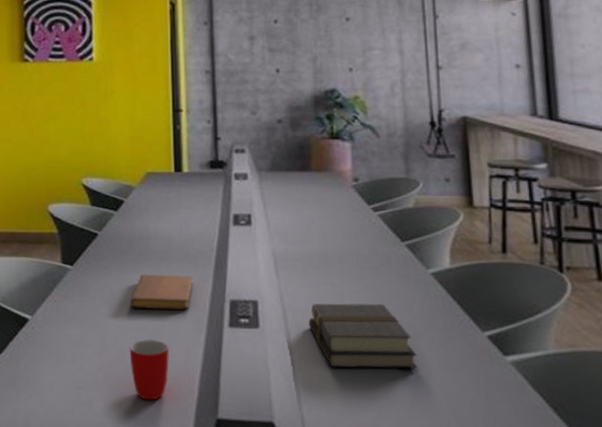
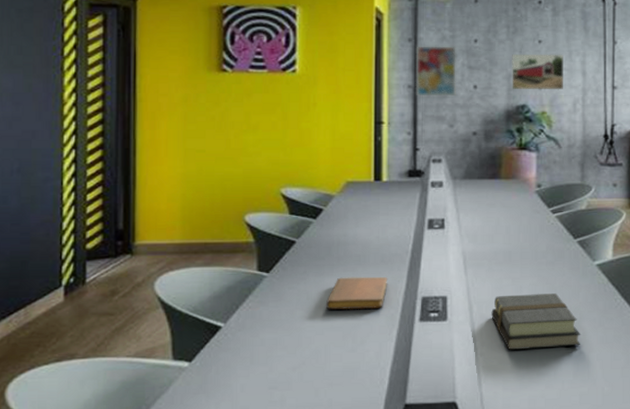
mug: present [129,339,169,401] -> none [323,337,362,394]
wall art: none [213,28,257,81] -> present [416,46,456,95]
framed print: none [316,32,378,72] -> present [512,54,563,90]

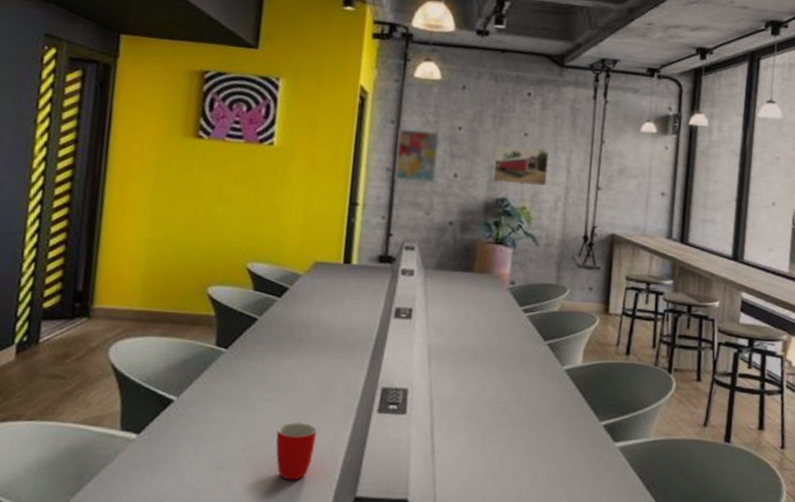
mug: none [323,337,362,394] -> present [275,422,317,480]
notebook: present [326,276,388,310] -> none [283,360,349,395]
book: present [491,293,581,351] -> none [452,393,543,452]

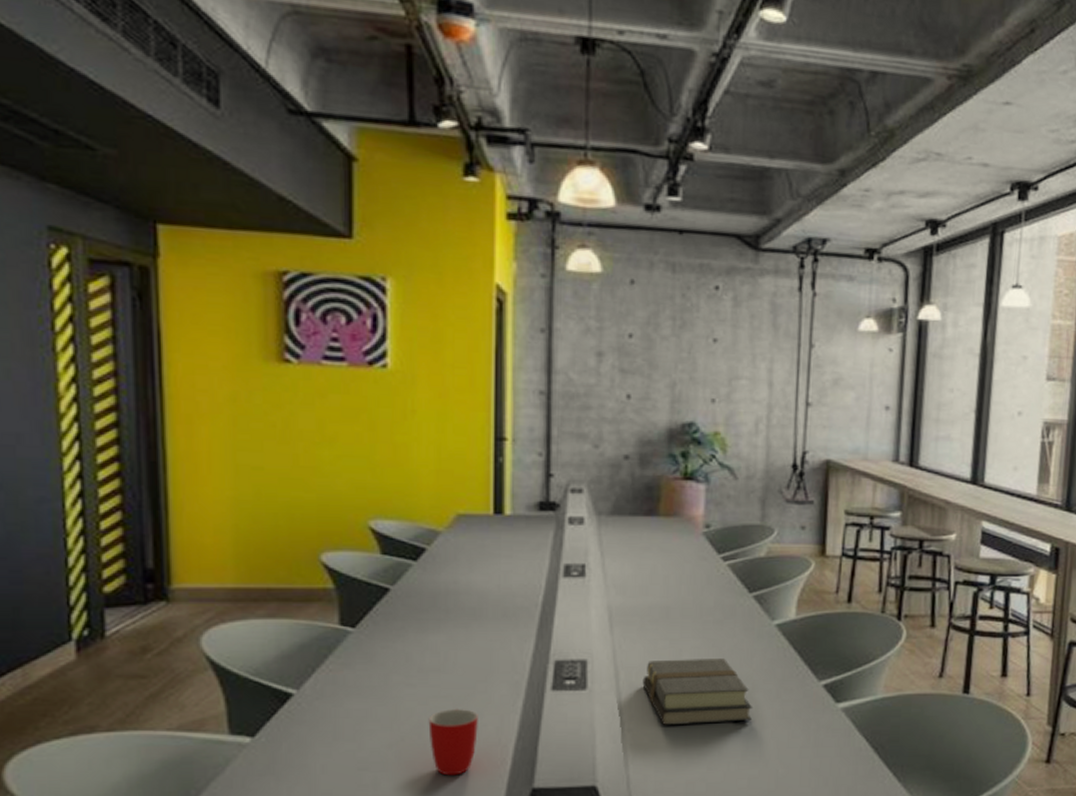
wall art: present [394,128,439,183] -> none [550,339,604,407]
book: none [452,393,543,452] -> present [642,659,753,726]
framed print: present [493,145,549,186] -> none [676,355,745,405]

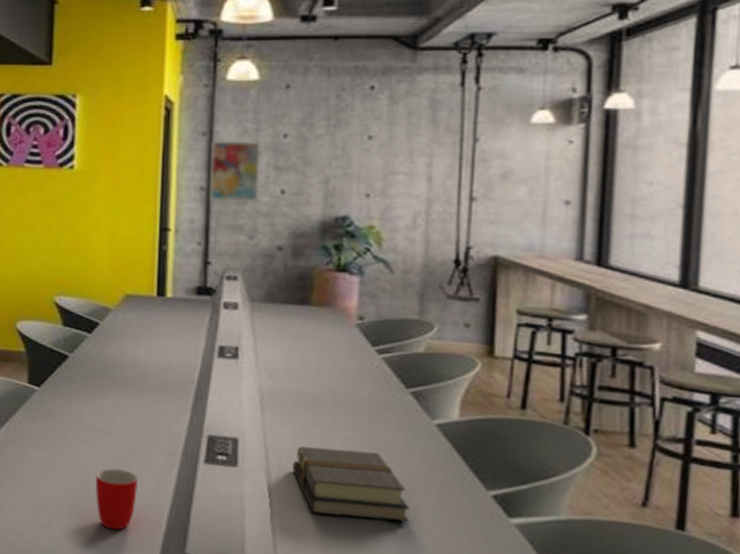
wall art: none [550,339,604,407] -> present [209,141,260,201]

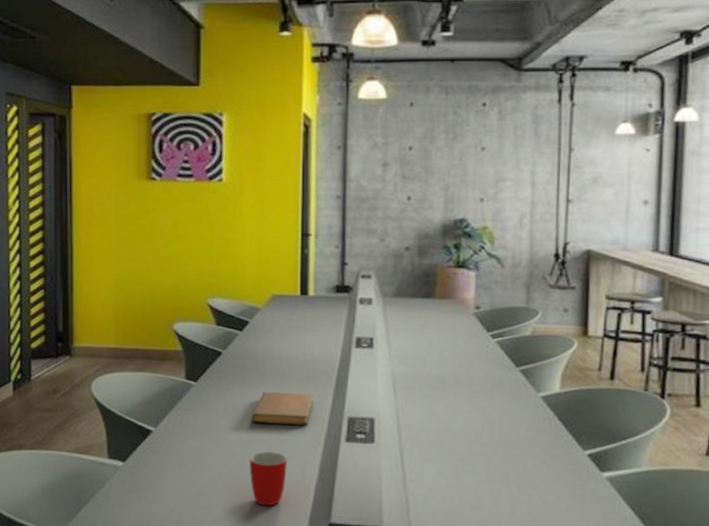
notebook: none [99,401,170,442] -> present [252,391,314,425]
wall art: present [209,141,260,201] -> none [345,154,389,207]
book: present [292,446,411,522] -> none [421,422,521,482]

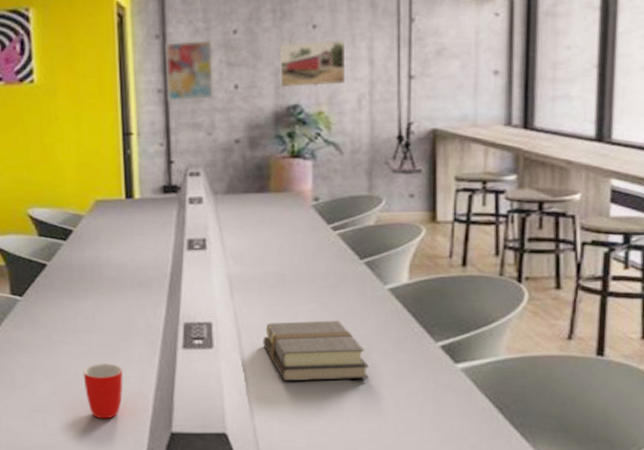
notebook: present [252,391,314,425] -> none [83,301,147,335]
wall art: none [345,154,389,207] -> present [165,40,213,101]
book: none [421,422,521,482] -> present [263,321,370,382]
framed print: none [449,162,510,203] -> present [280,40,345,87]

